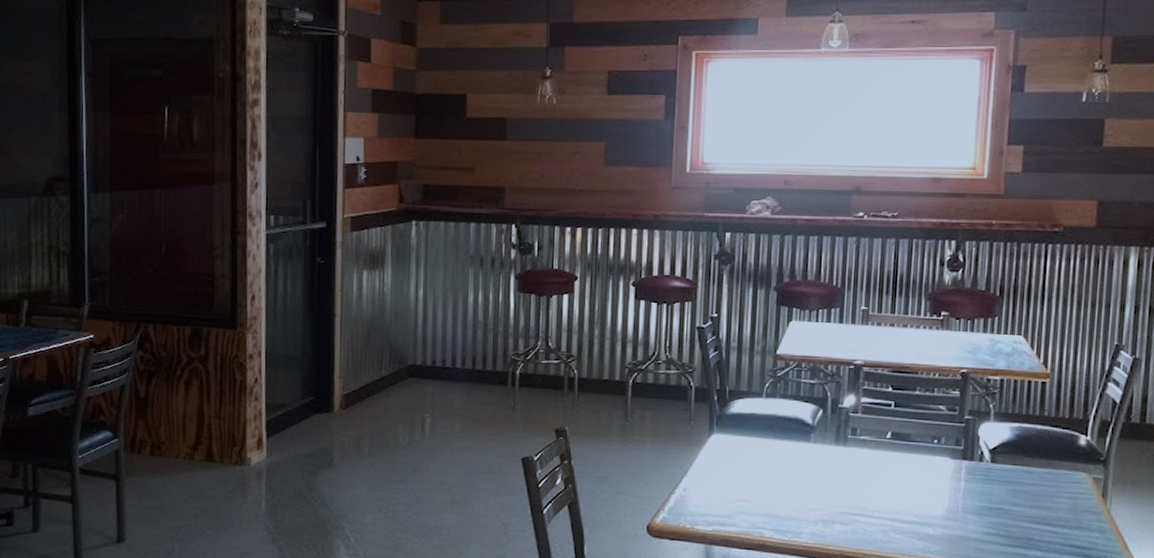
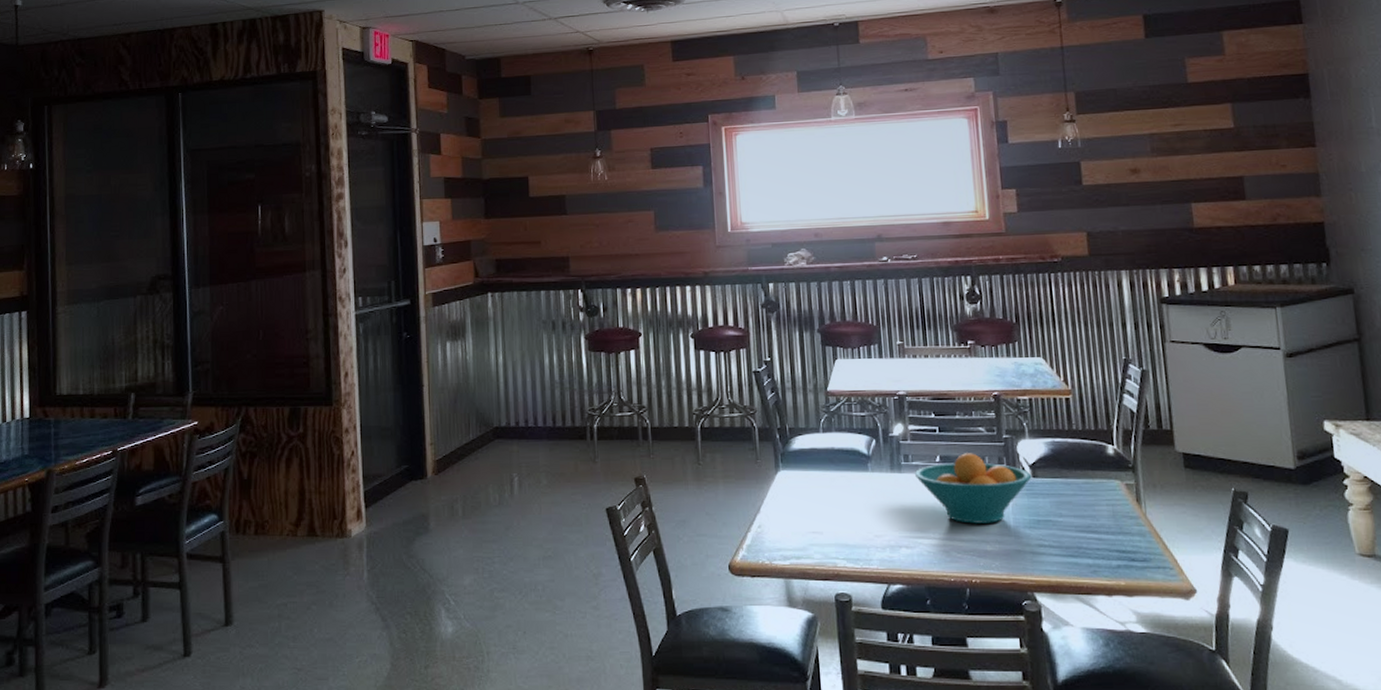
fruit bowl: none [862,431,990,507] -> present [915,453,1032,524]

